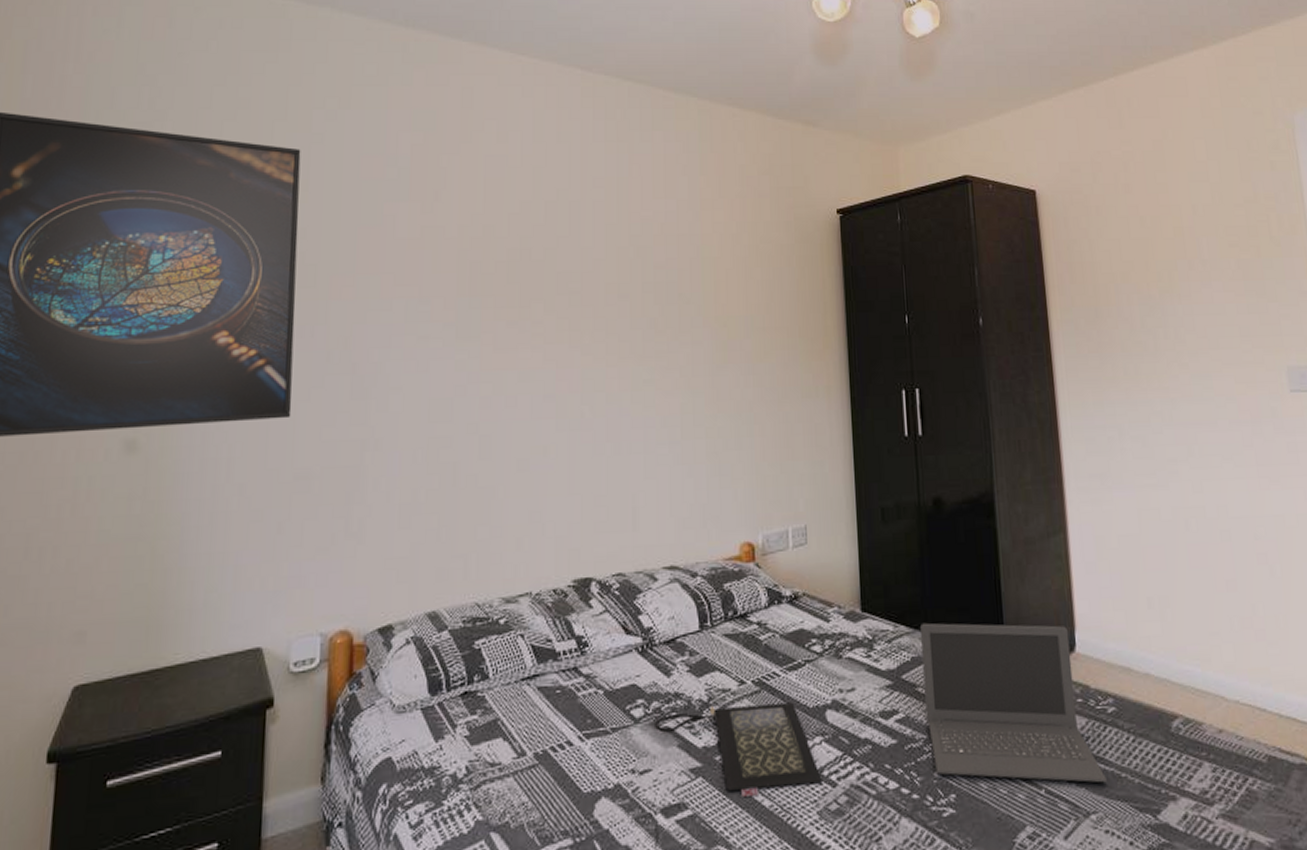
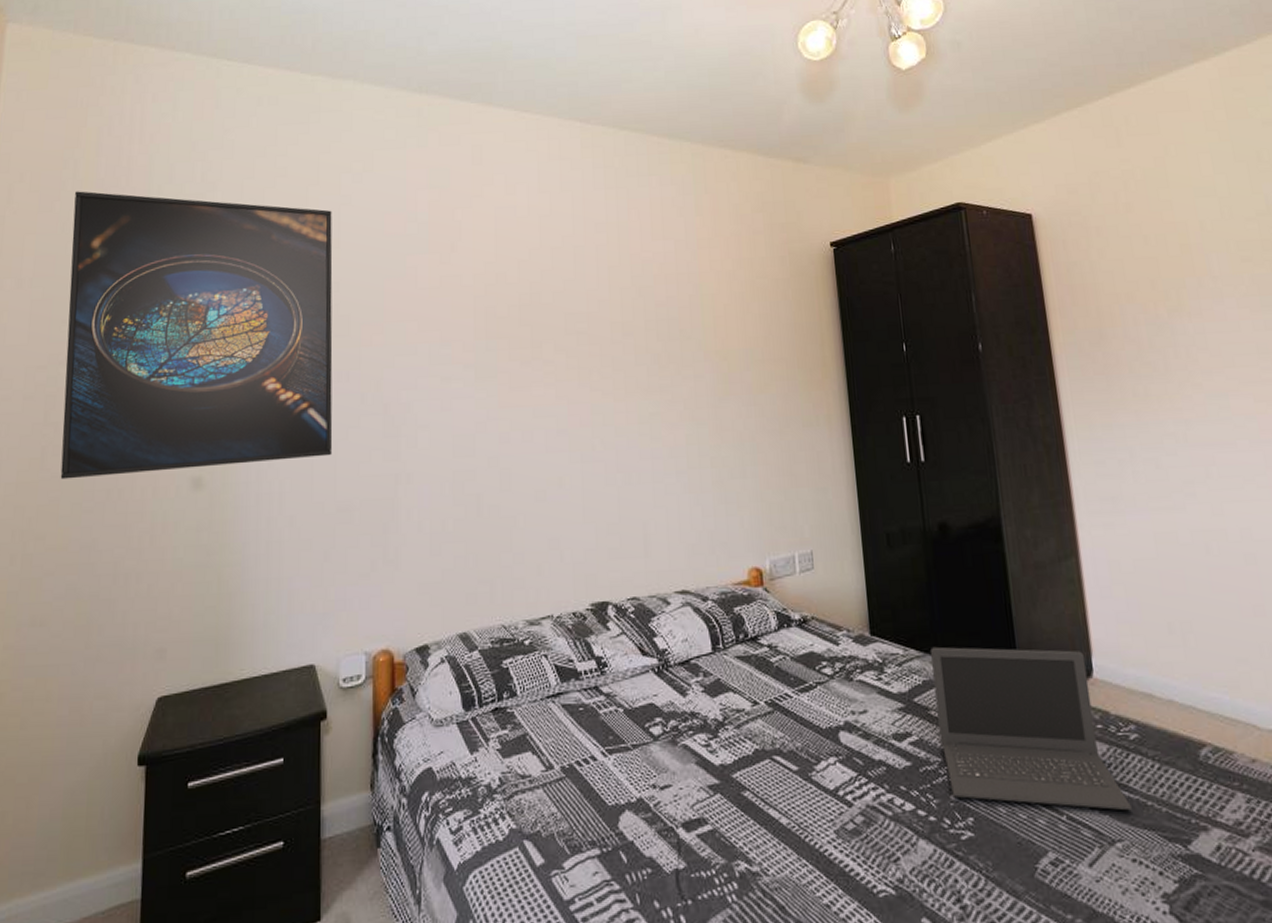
clutch bag: present [655,702,822,797] -> none [673,722,838,814]

